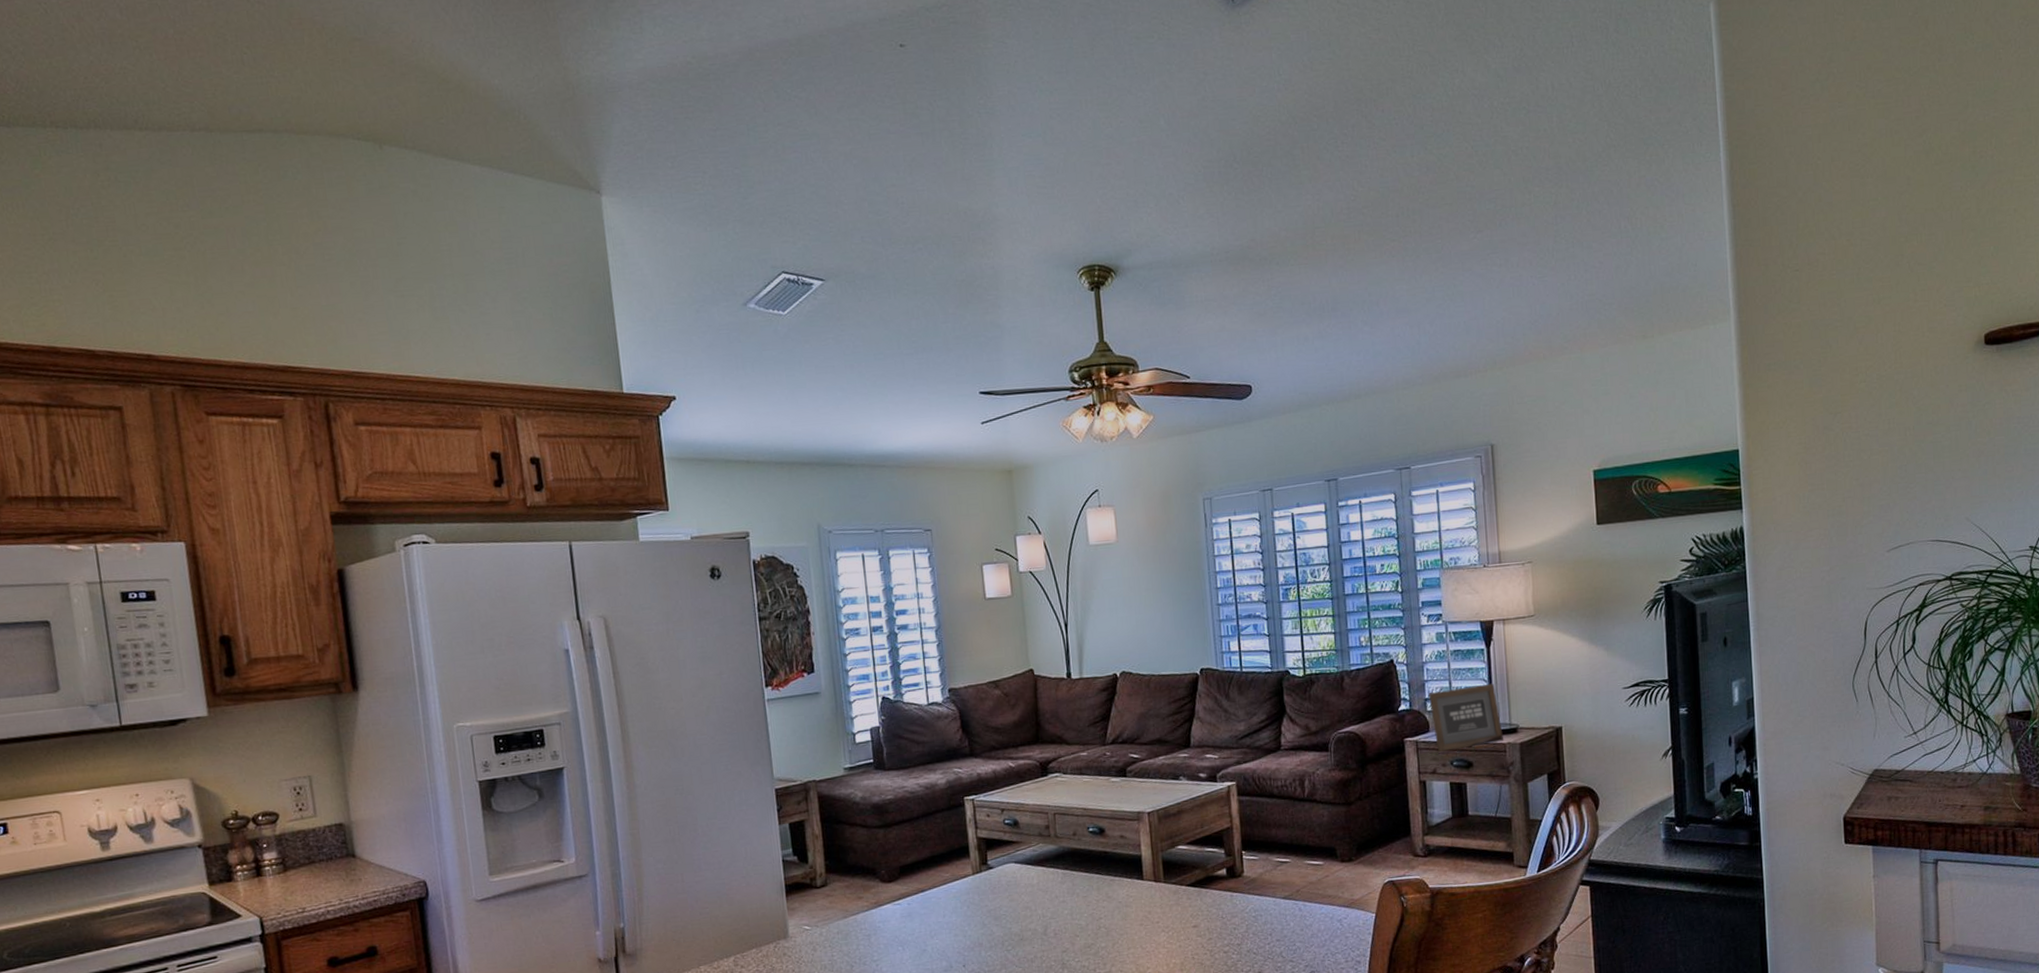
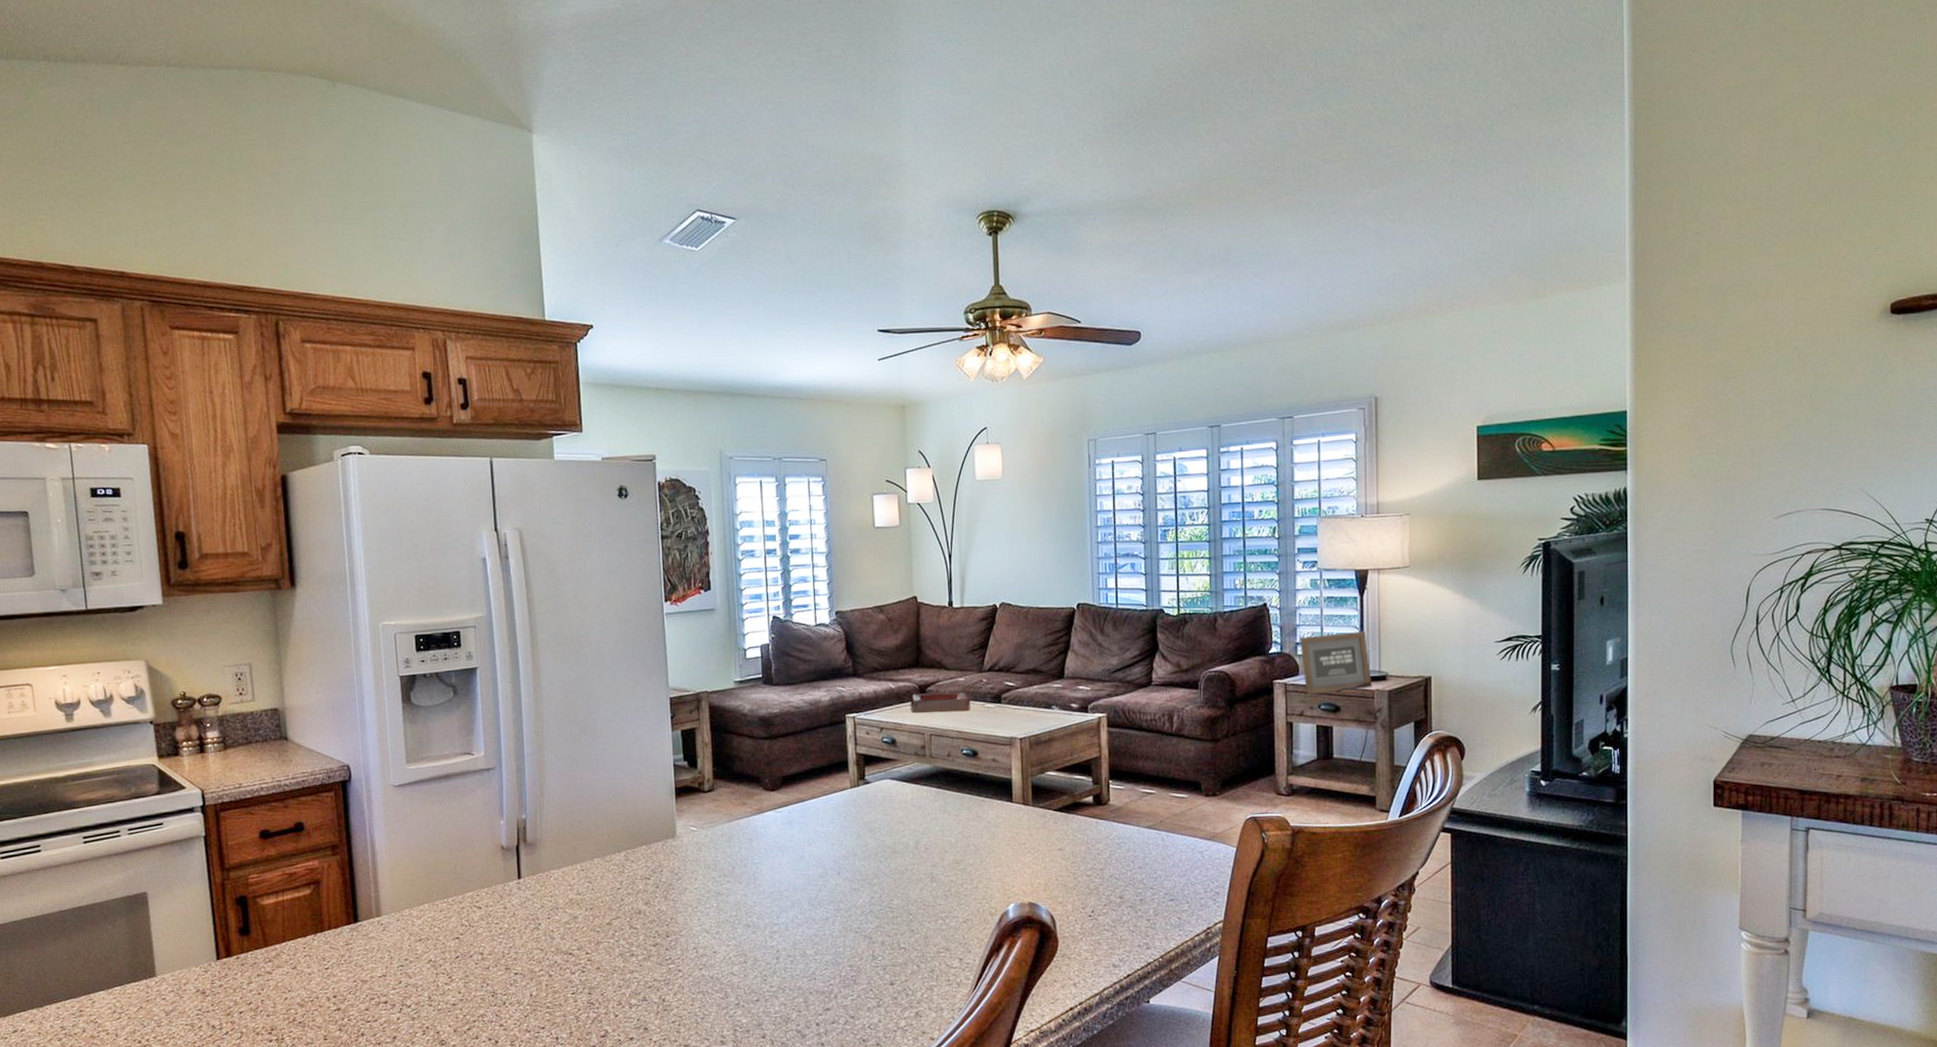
decorative tray: none [1031,766,1096,793] -> present [910,691,971,714]

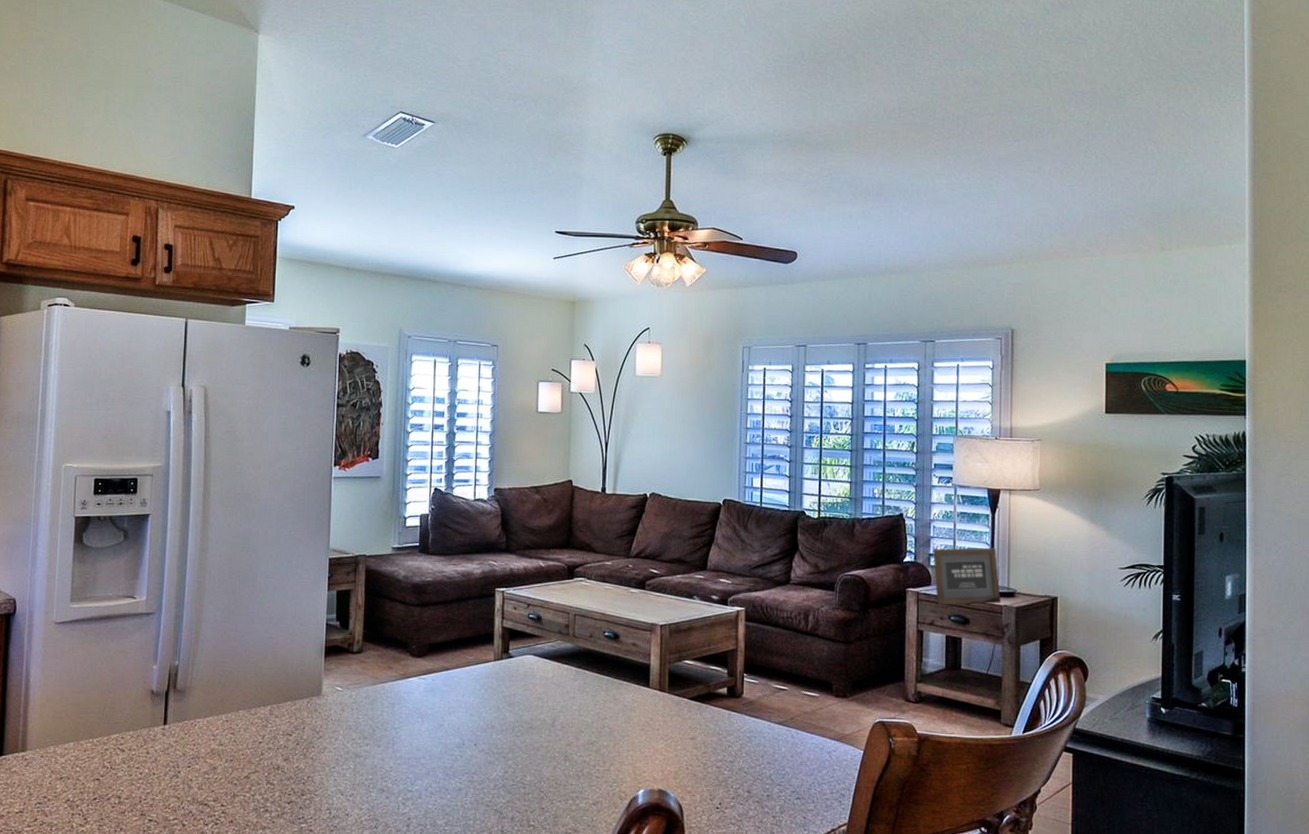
decorative tray: present [910,691,971,714] -> none [558,573,616,595]

